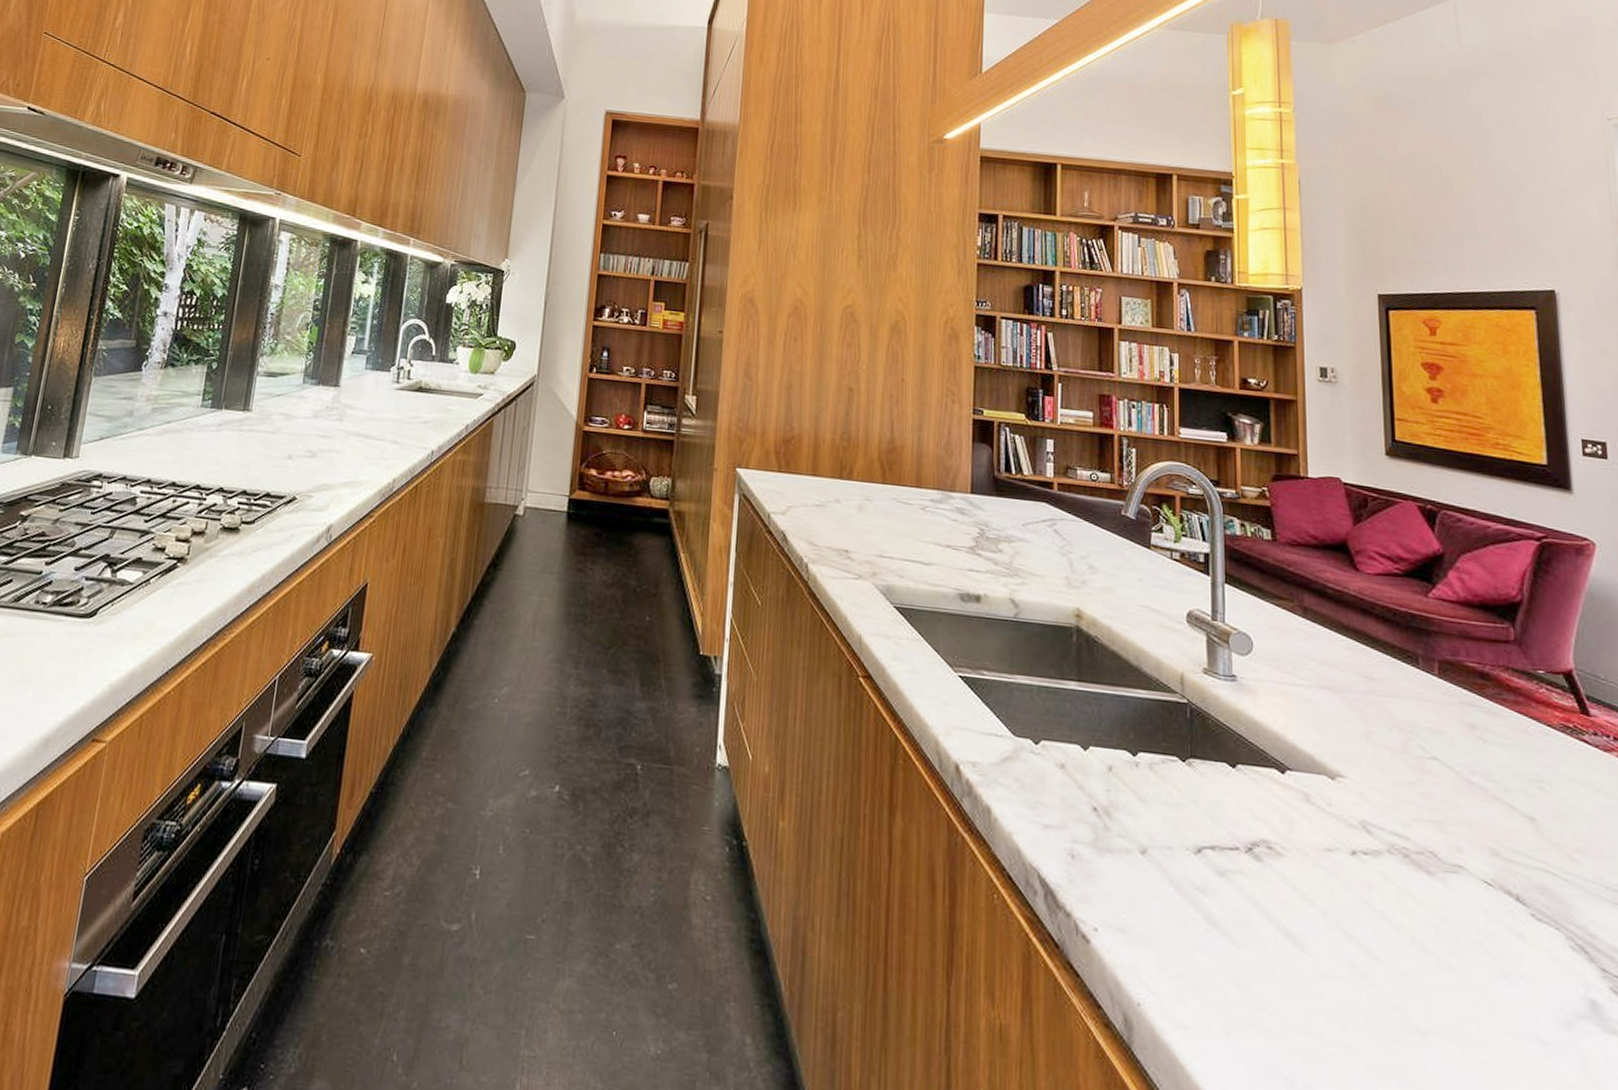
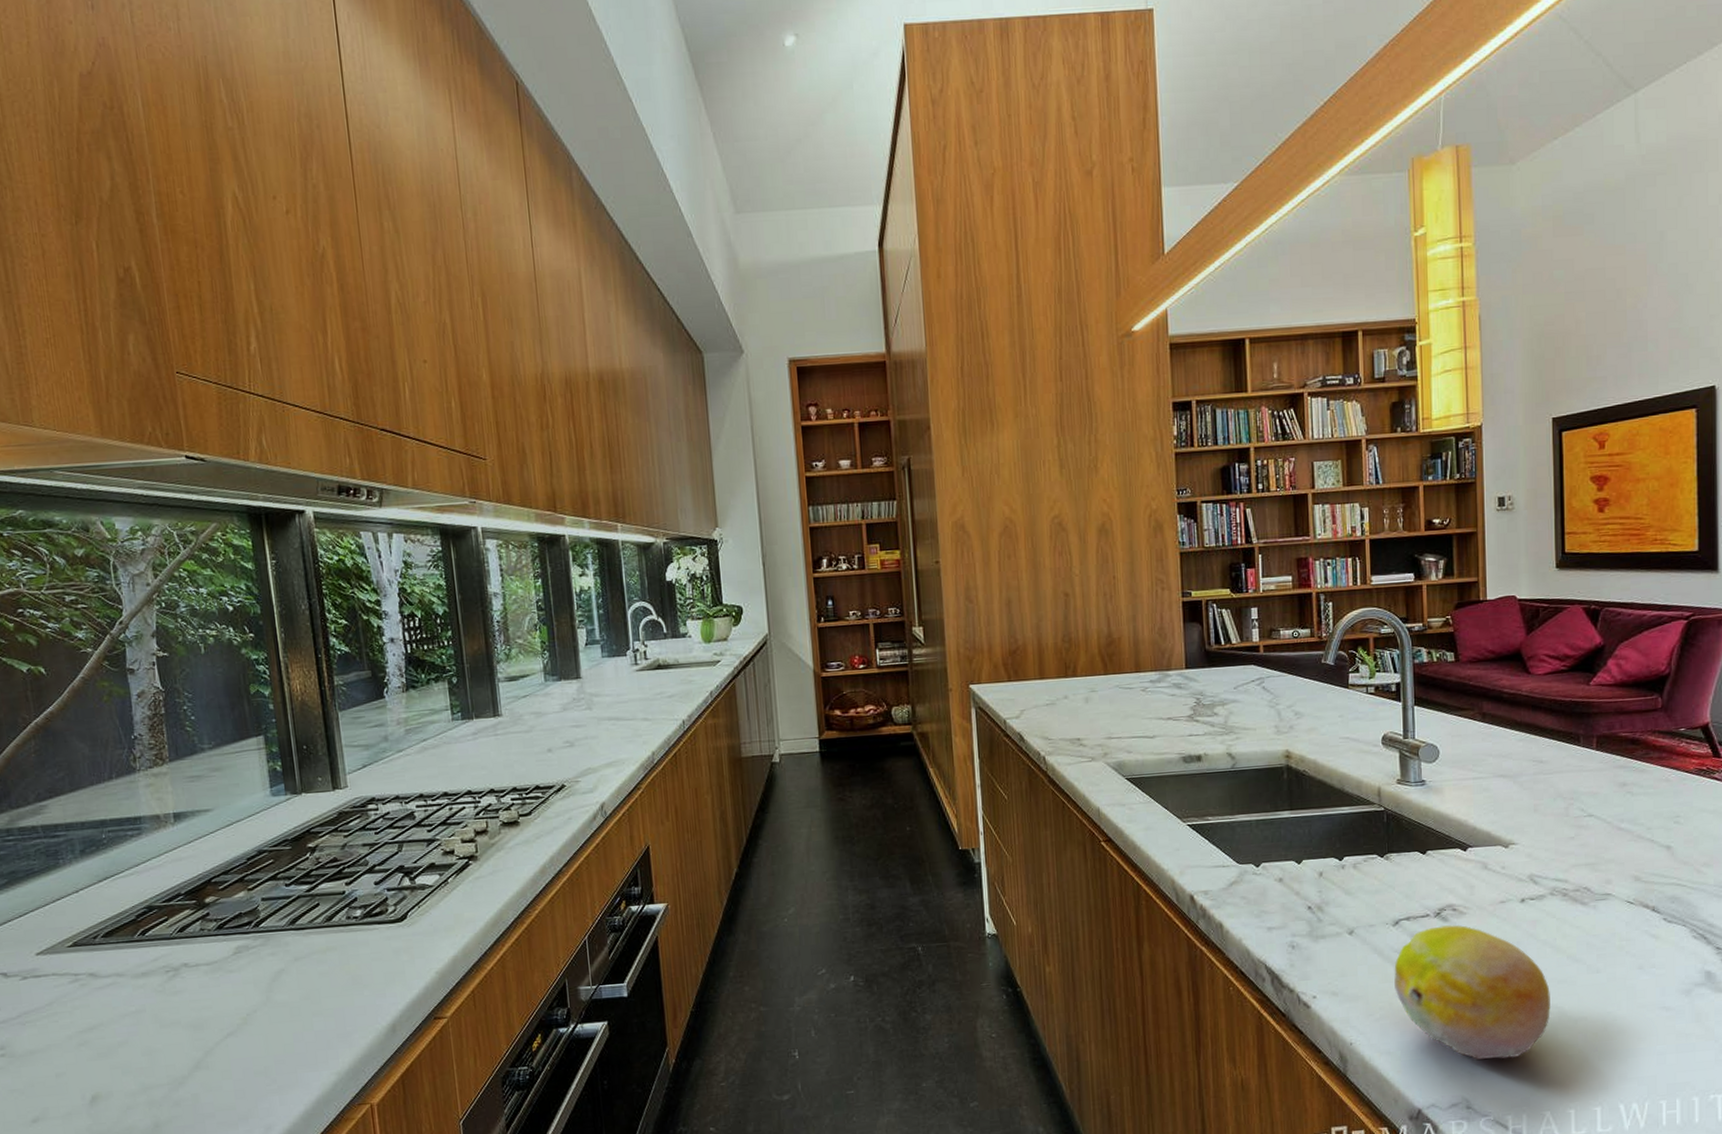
fruit: none [1195,866,1391,1071] -> present [1394,924,1550,1060]

